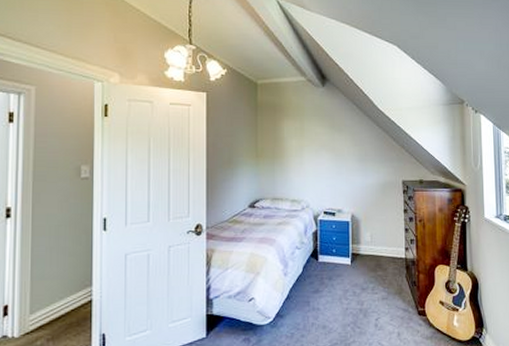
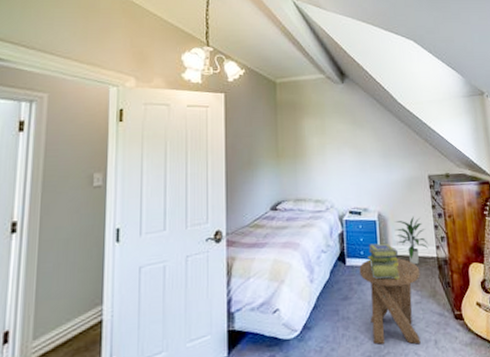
music stool: none [331,257,388,336] -> present [359,258,421,345]
stack of books: none [339,243,369,277] -> present [368,243,400,280]
indoor plant: none [366,219,398,263] -> present [394,216,429,264]

